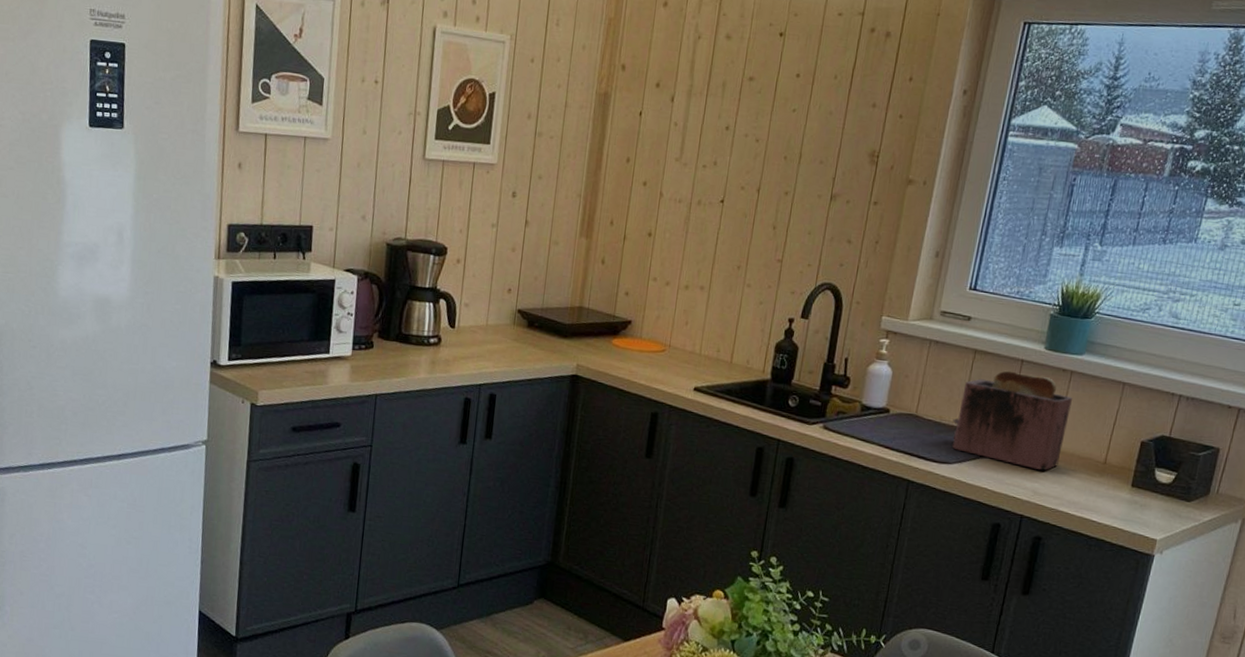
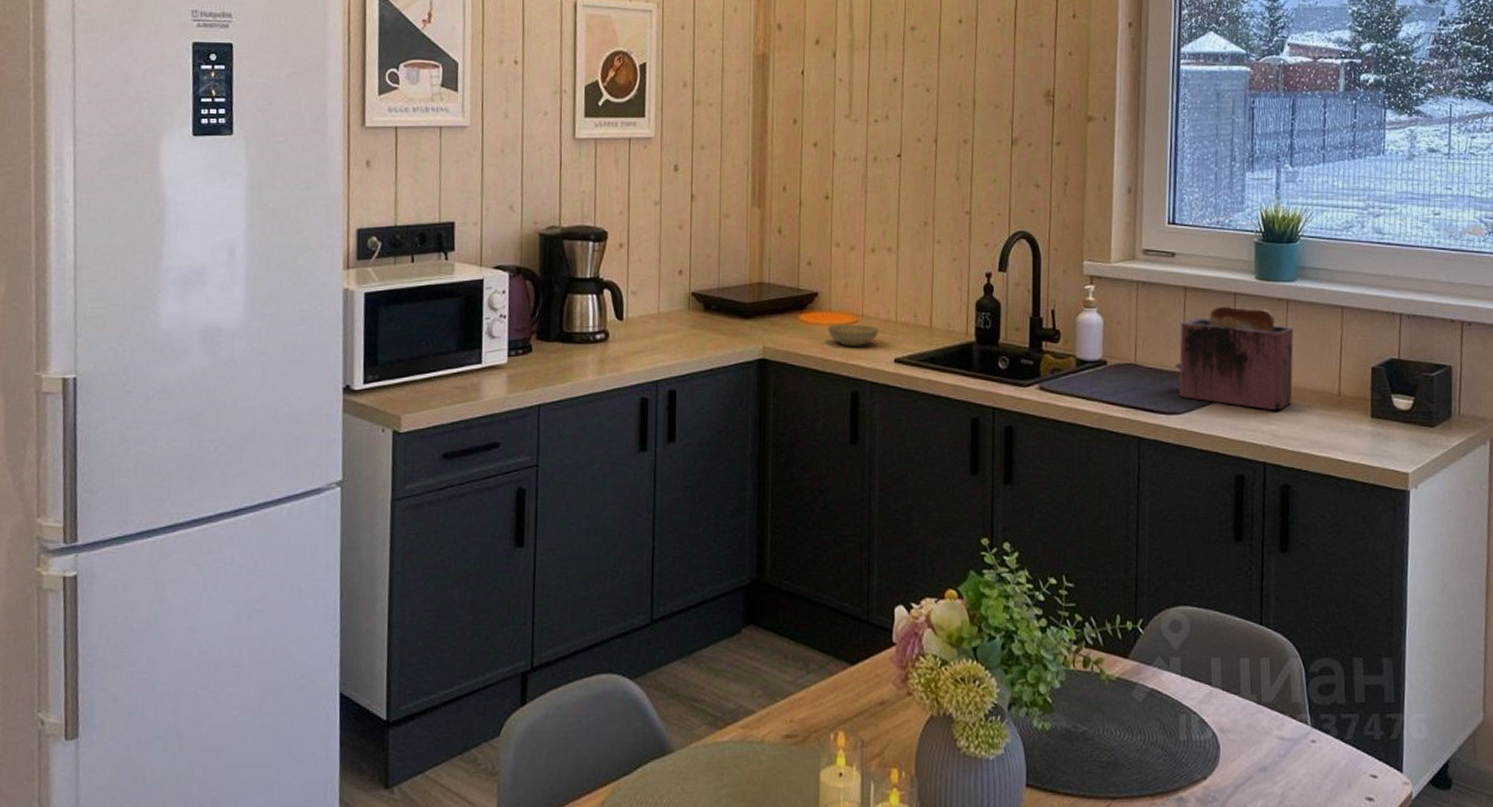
bowl: none [636,351,683,373] -> present [827,324,879,346]

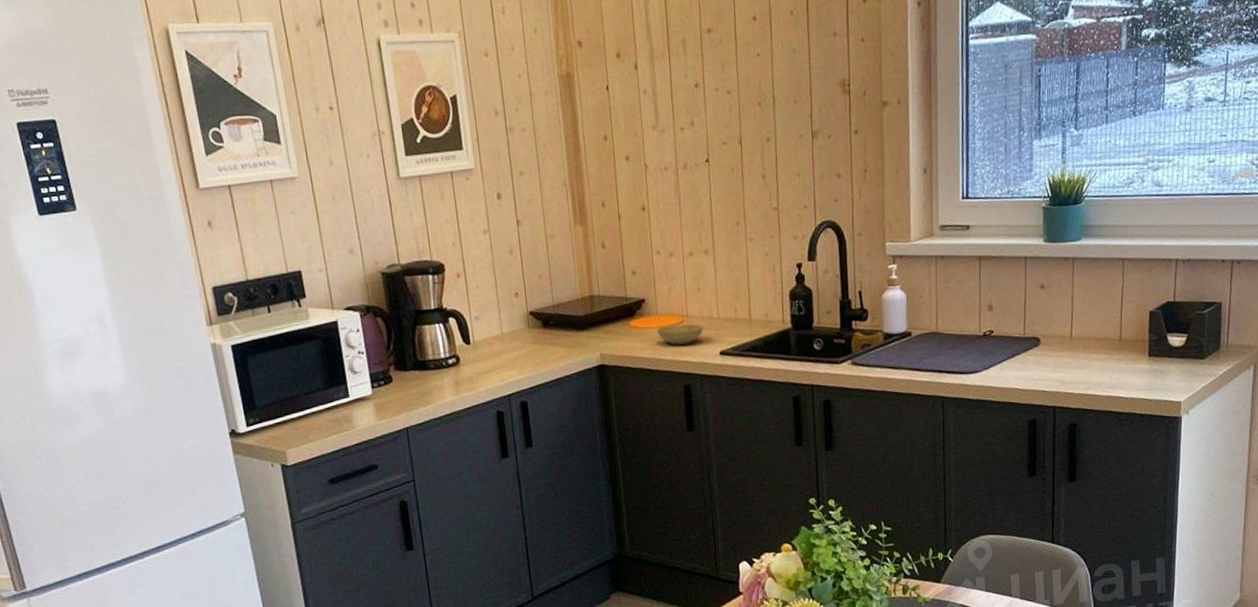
toaster: present [1174,306,1294,411] -> none [972,268,1079,360]

